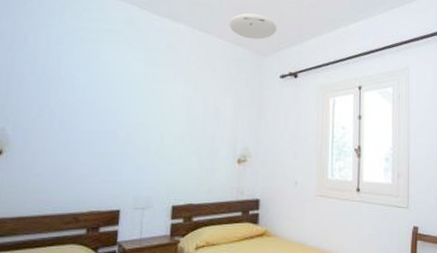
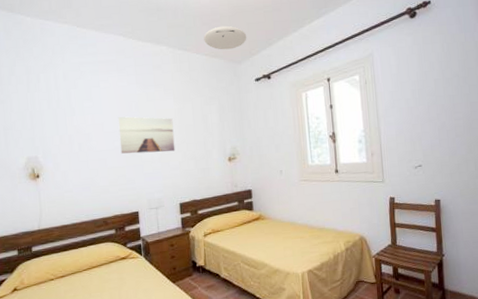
wall art: none [110,95,180,144] -> present [118,116,175,154]

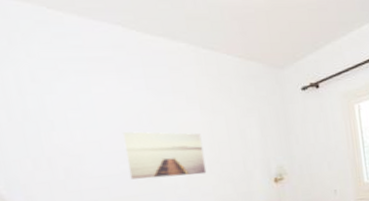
ceiling light: present [204,25,247,50] -> none [235,22,289,52]

